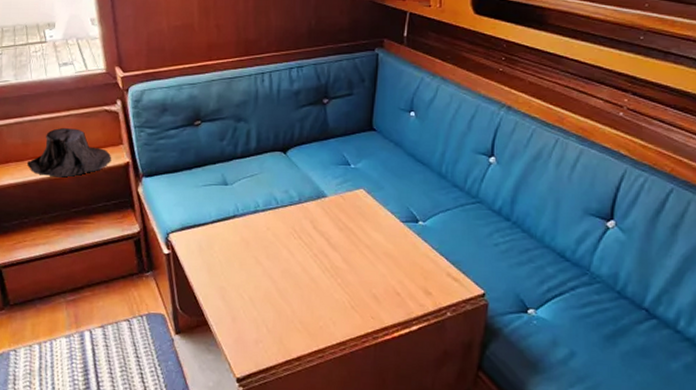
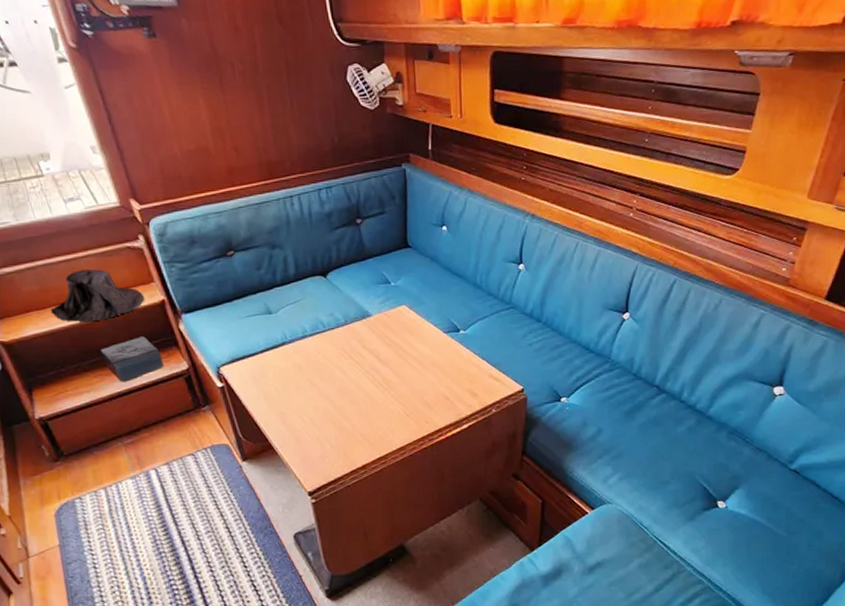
decorative box: none [62,194,118,239] -> present [99,335,164,382]

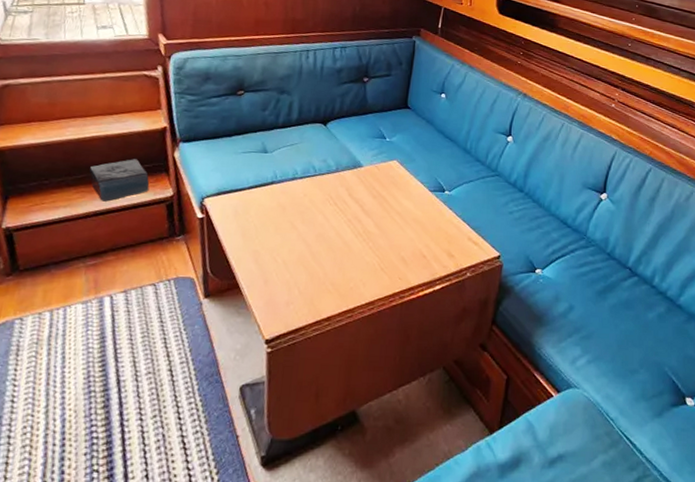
hat: present [51,269,145,322] -> none [52,89,148,140]

